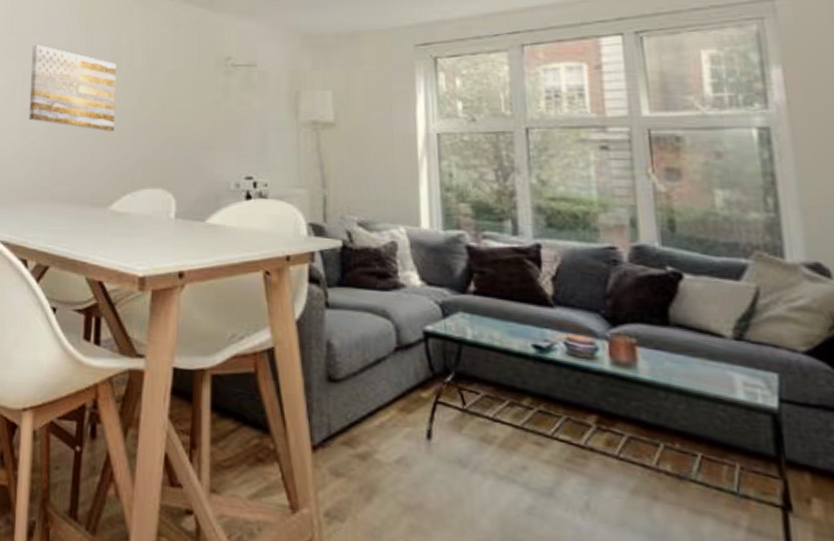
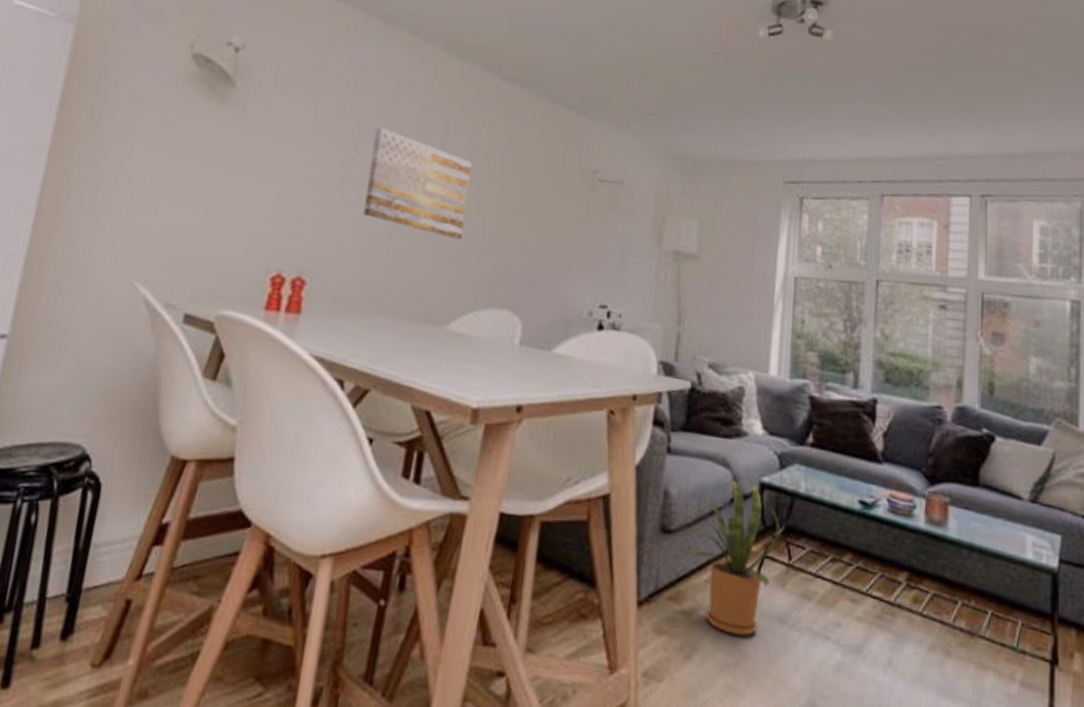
house plant: none [353,328,452,479] -> present [688,477,781,636]

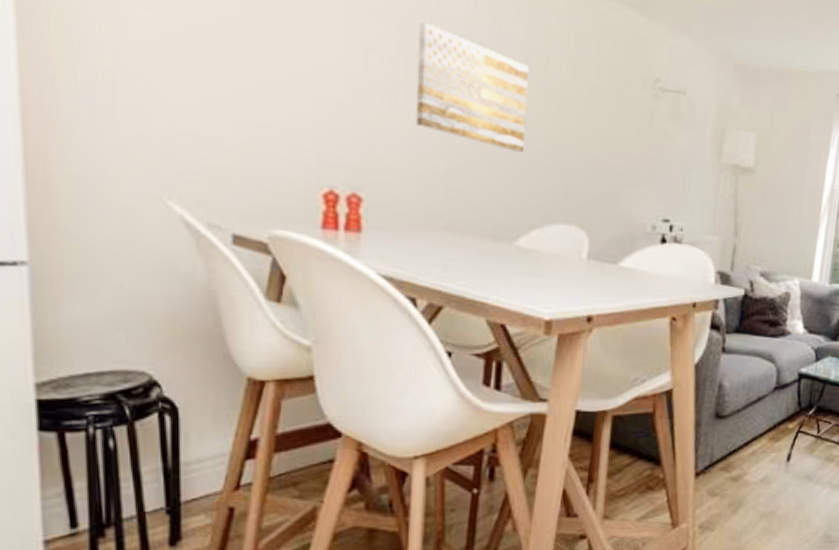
house plant: present [688,477,781,636] -> none [738,370,813,492]

